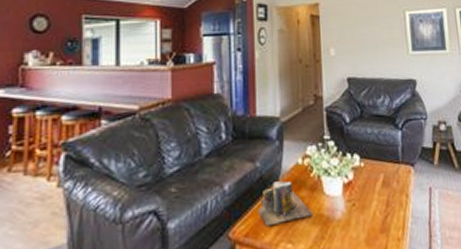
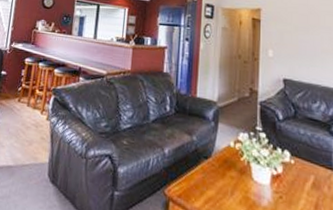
books: present [257,181,313,227] -> none [190,156,240,196]

